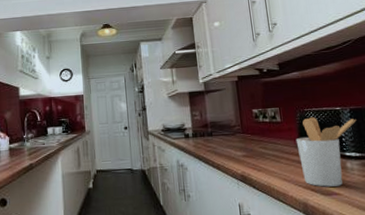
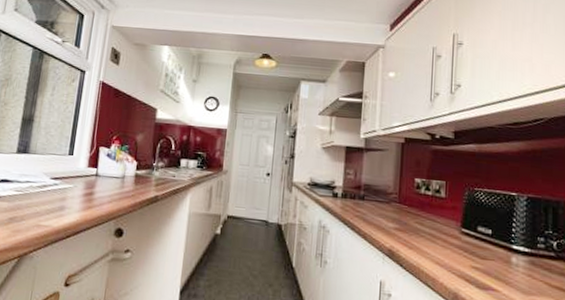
utensil holder: present [296,117,357,187] -> none [458,198,533,282]

